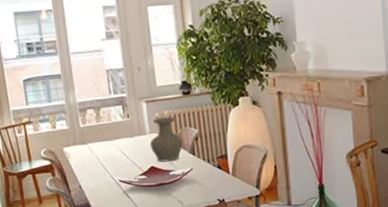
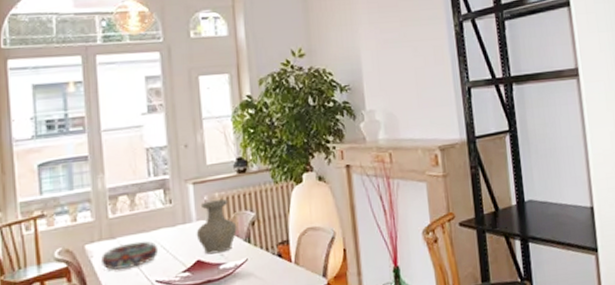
decorative bowl: none [76,147,121,169] -> present [101,240,159,270]

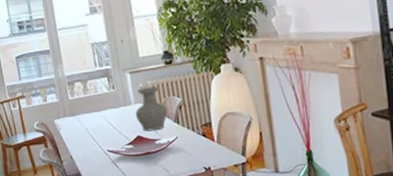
decorative bowl: present [101,240,159,270] -> none [67,118,108,140]

